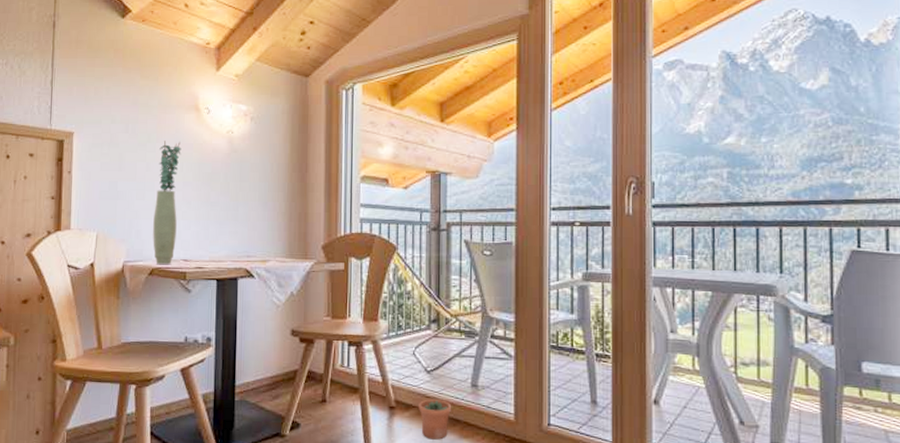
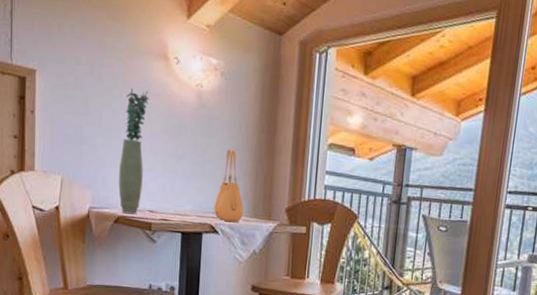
handbag: none [248,191,279,265] -> present [213,149,243,222]

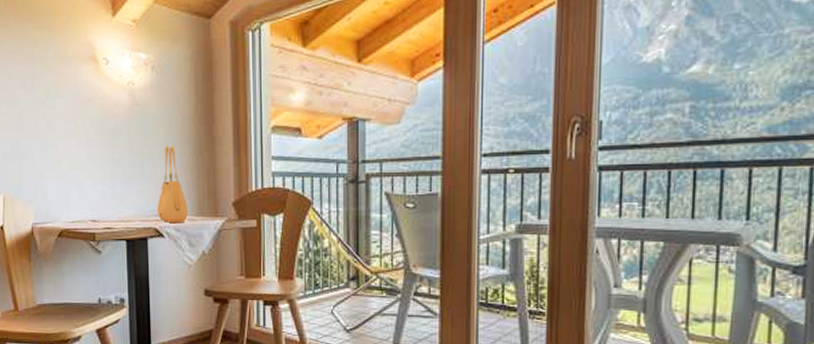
vase: present [118,88,149,215] -> none [58,96,83,226]

